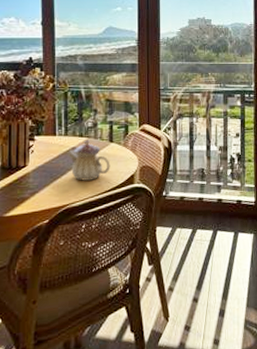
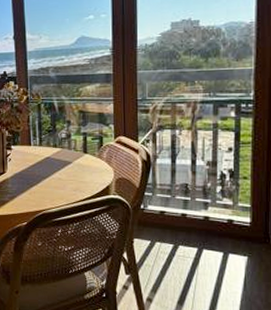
teapot: present [67,140,110,181] -> none [42,150,85,189]

